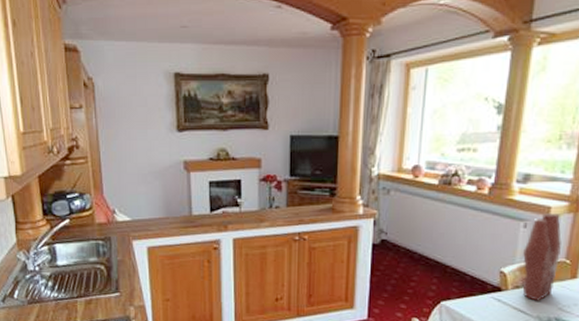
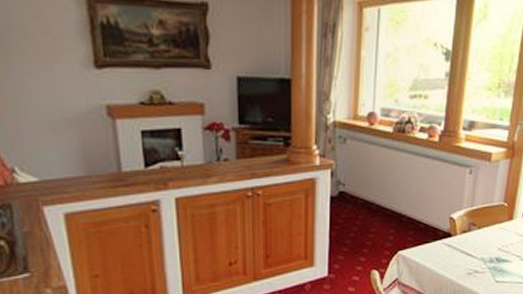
pottery vessel: present [522,213,562,301] -> none [469,159,501,244]

